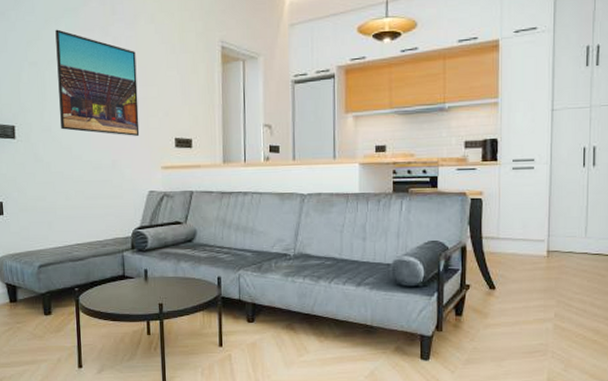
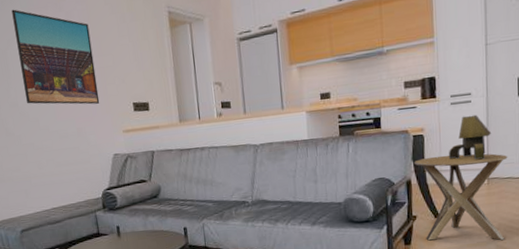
side table: none [469,222,570,318] -> present [413,153,508,241]
table lamp: none [484,182,554,230] -> present [427,114,492,163]

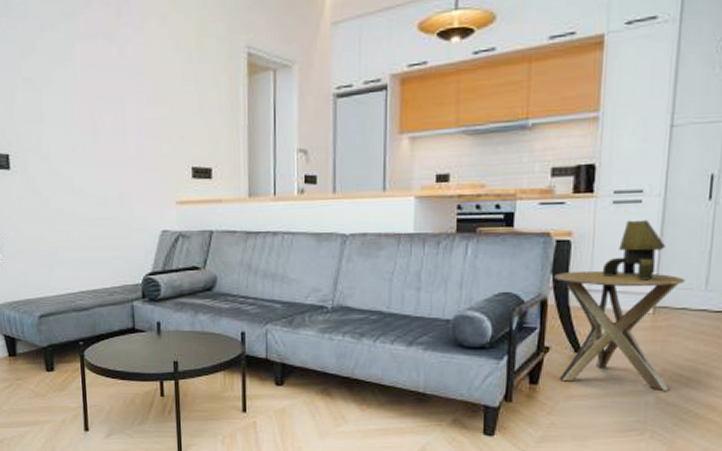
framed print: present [11,9,100,105] -> none [52,37,151,165]

